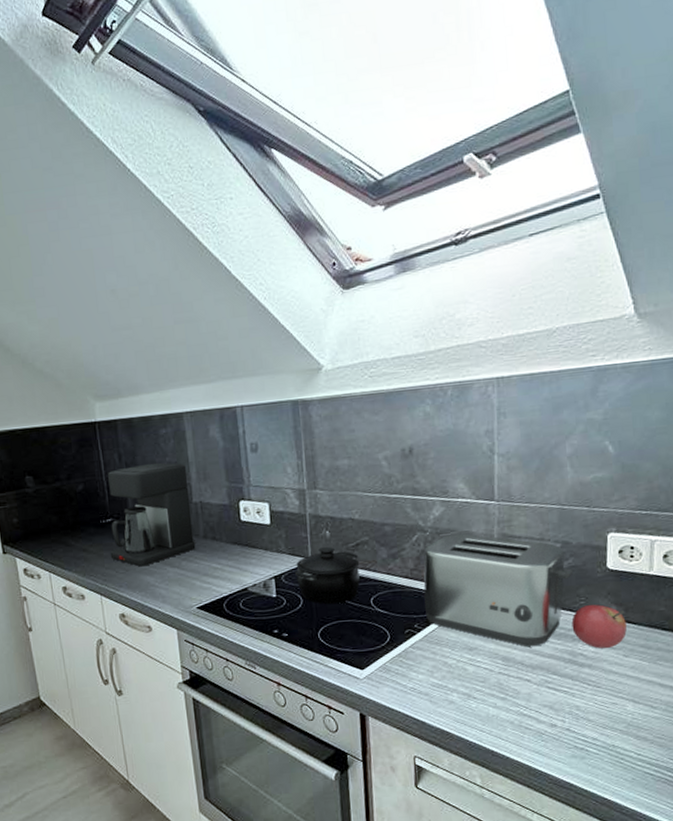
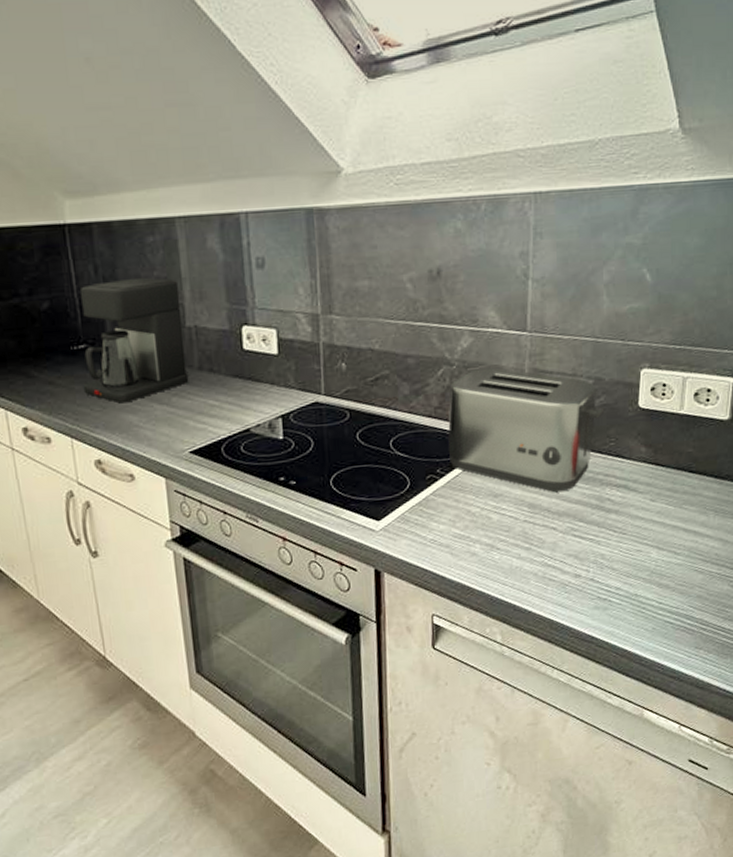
saucepan: present [295,546,360,605] -> none [306,380,379,448]
fruit: present [571,604,628,649] -> none [600,445,656,493]

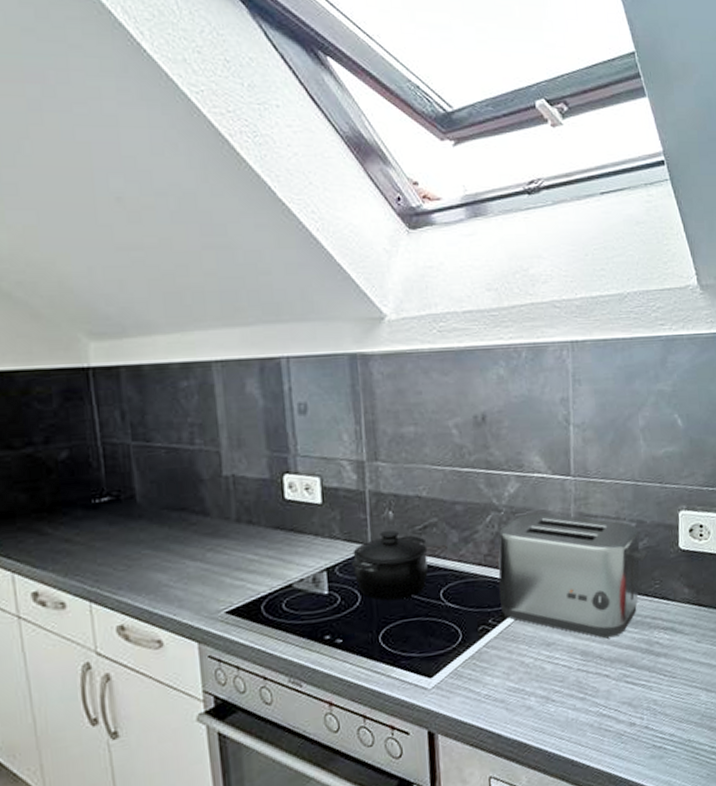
coffee maker: present [81,277,189,404] -> none [105,424,226,562]
saucepan: none [306,380,379,448] -> present [352,529,428,601]

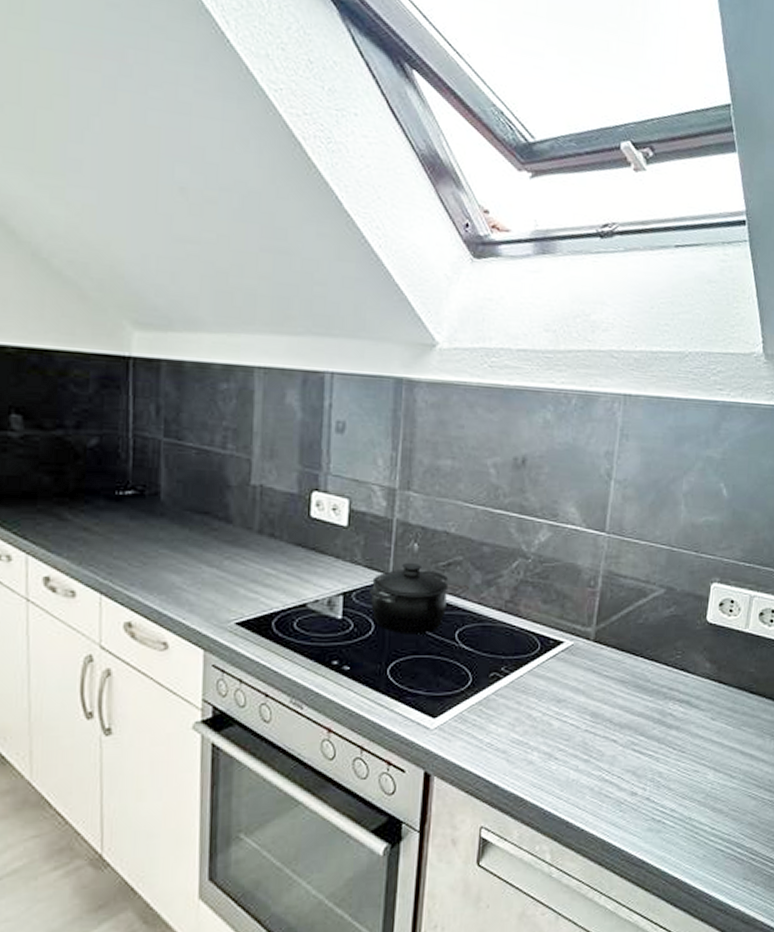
toaster: present [498,513,648,639] -> none [514,565,674,703]

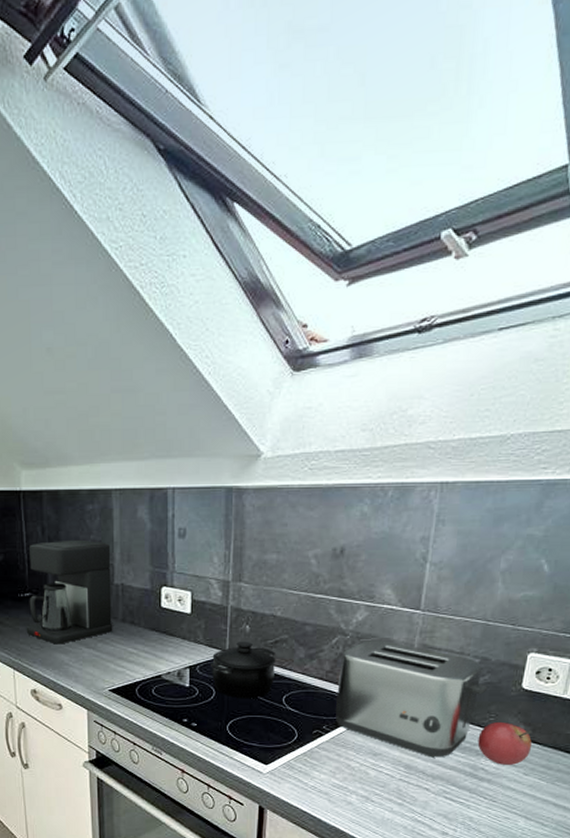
coffee maker: none [123,424,248,561] -> present [26,539,113,645]
toaster: none [514,565,674,703] -> present [335,640,488,758]
fruit: none [665,659,718,709] -> present [477,721,533,765]

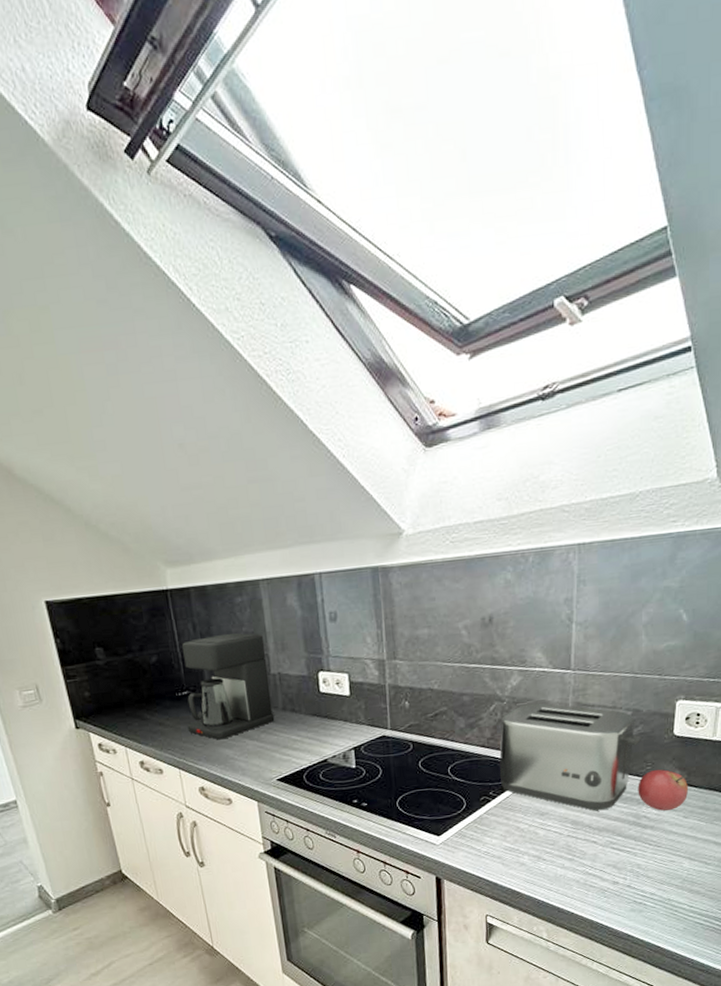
saucepan: present [211,641,276,699] -> none [374,717,438,774]

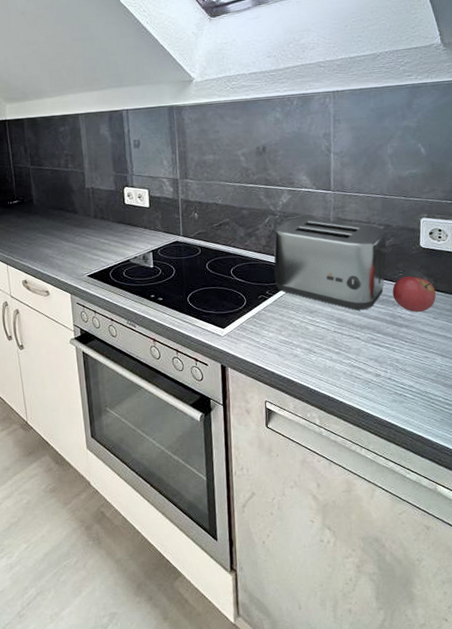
coffee maker: present [182,632,275,740] -> none [15,154,87,241]

